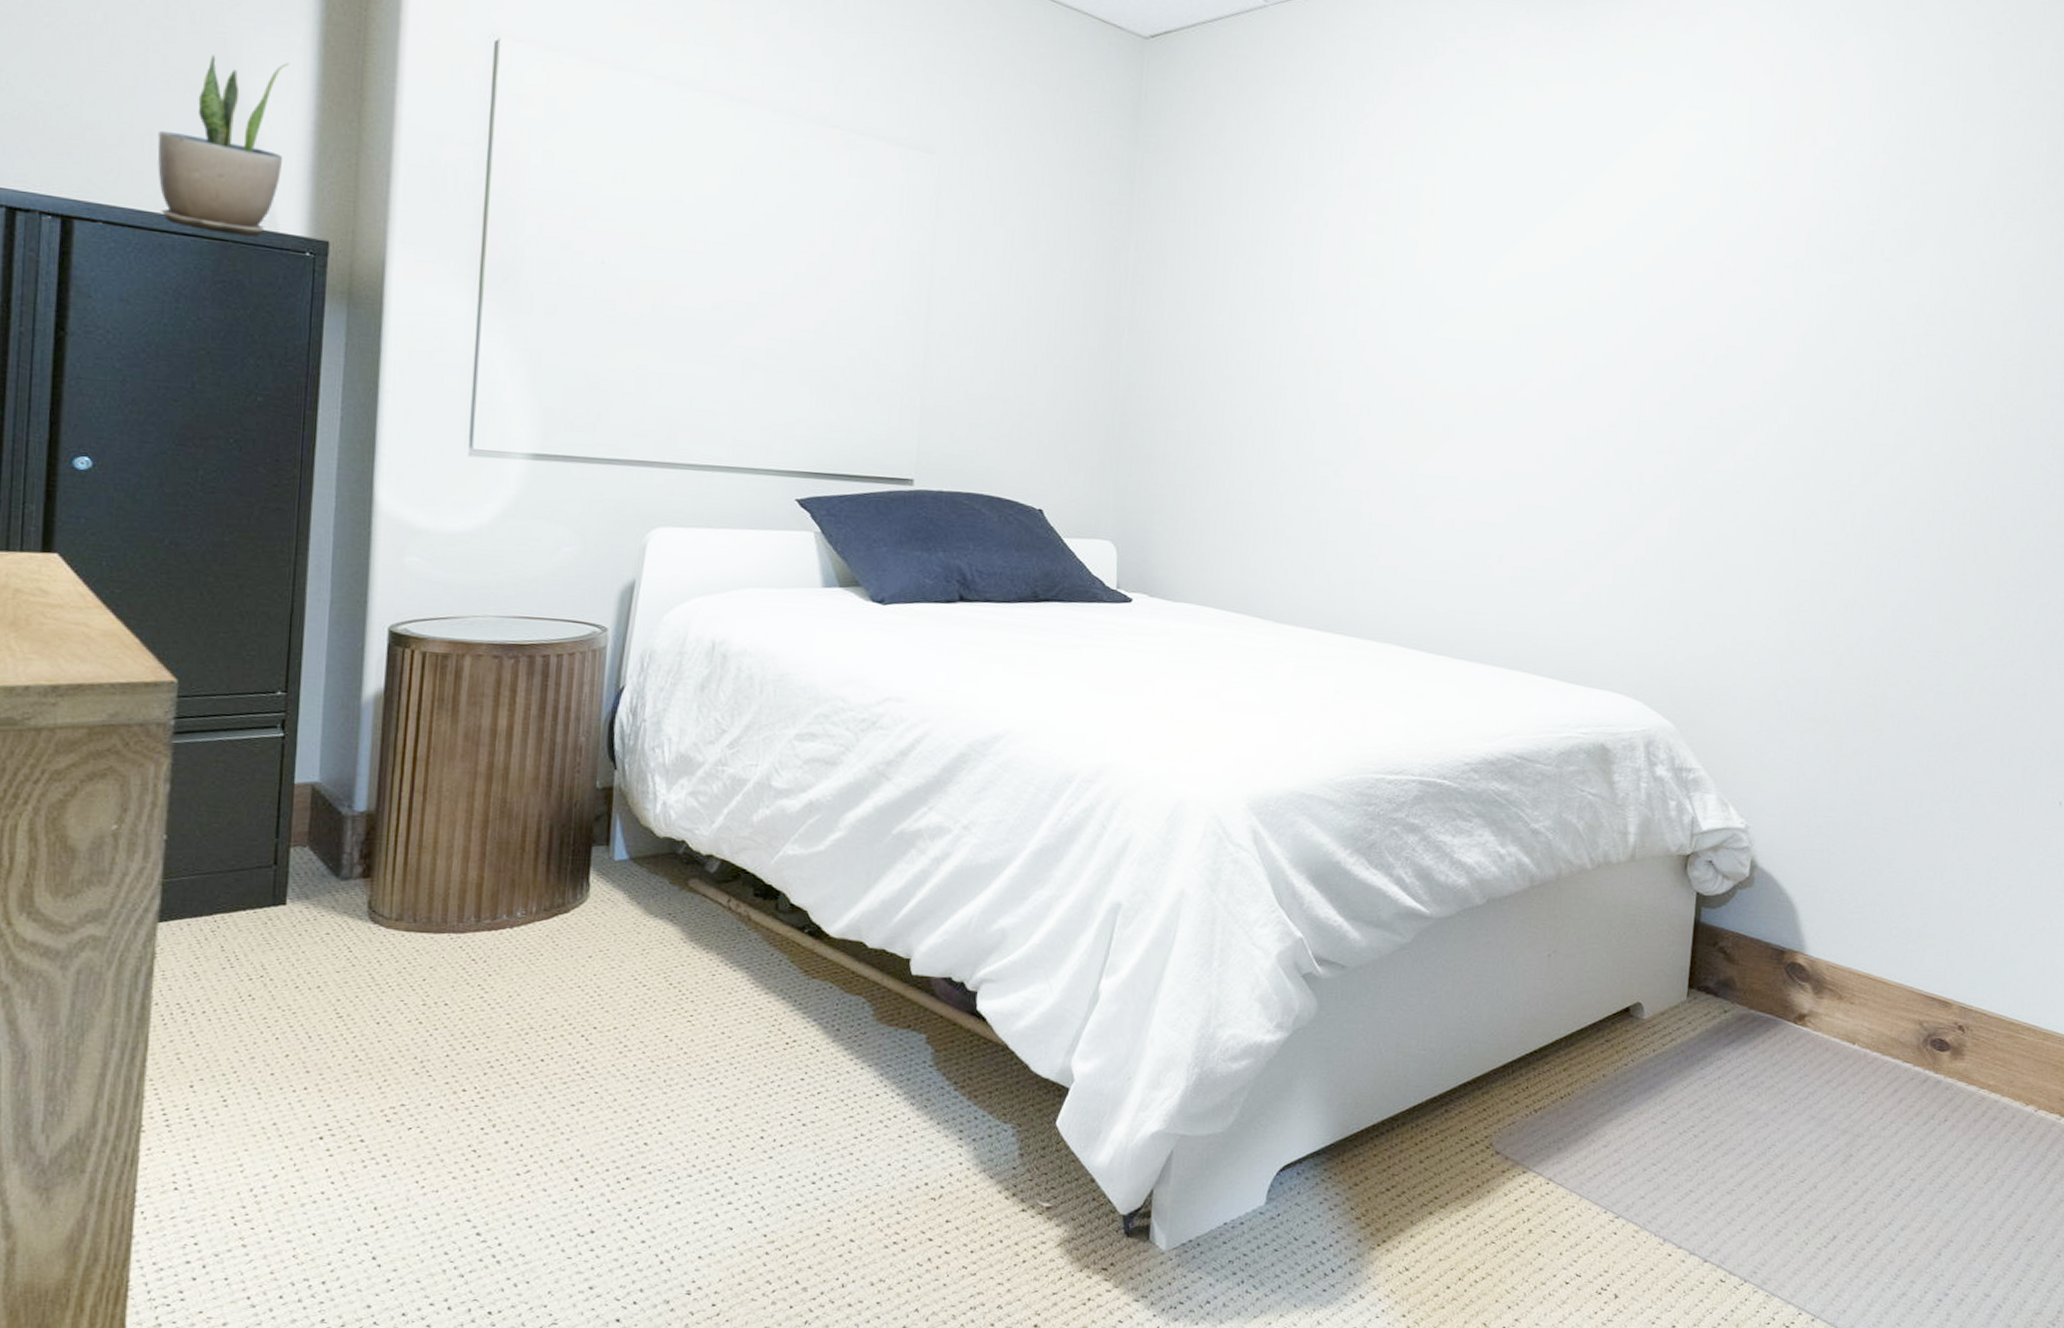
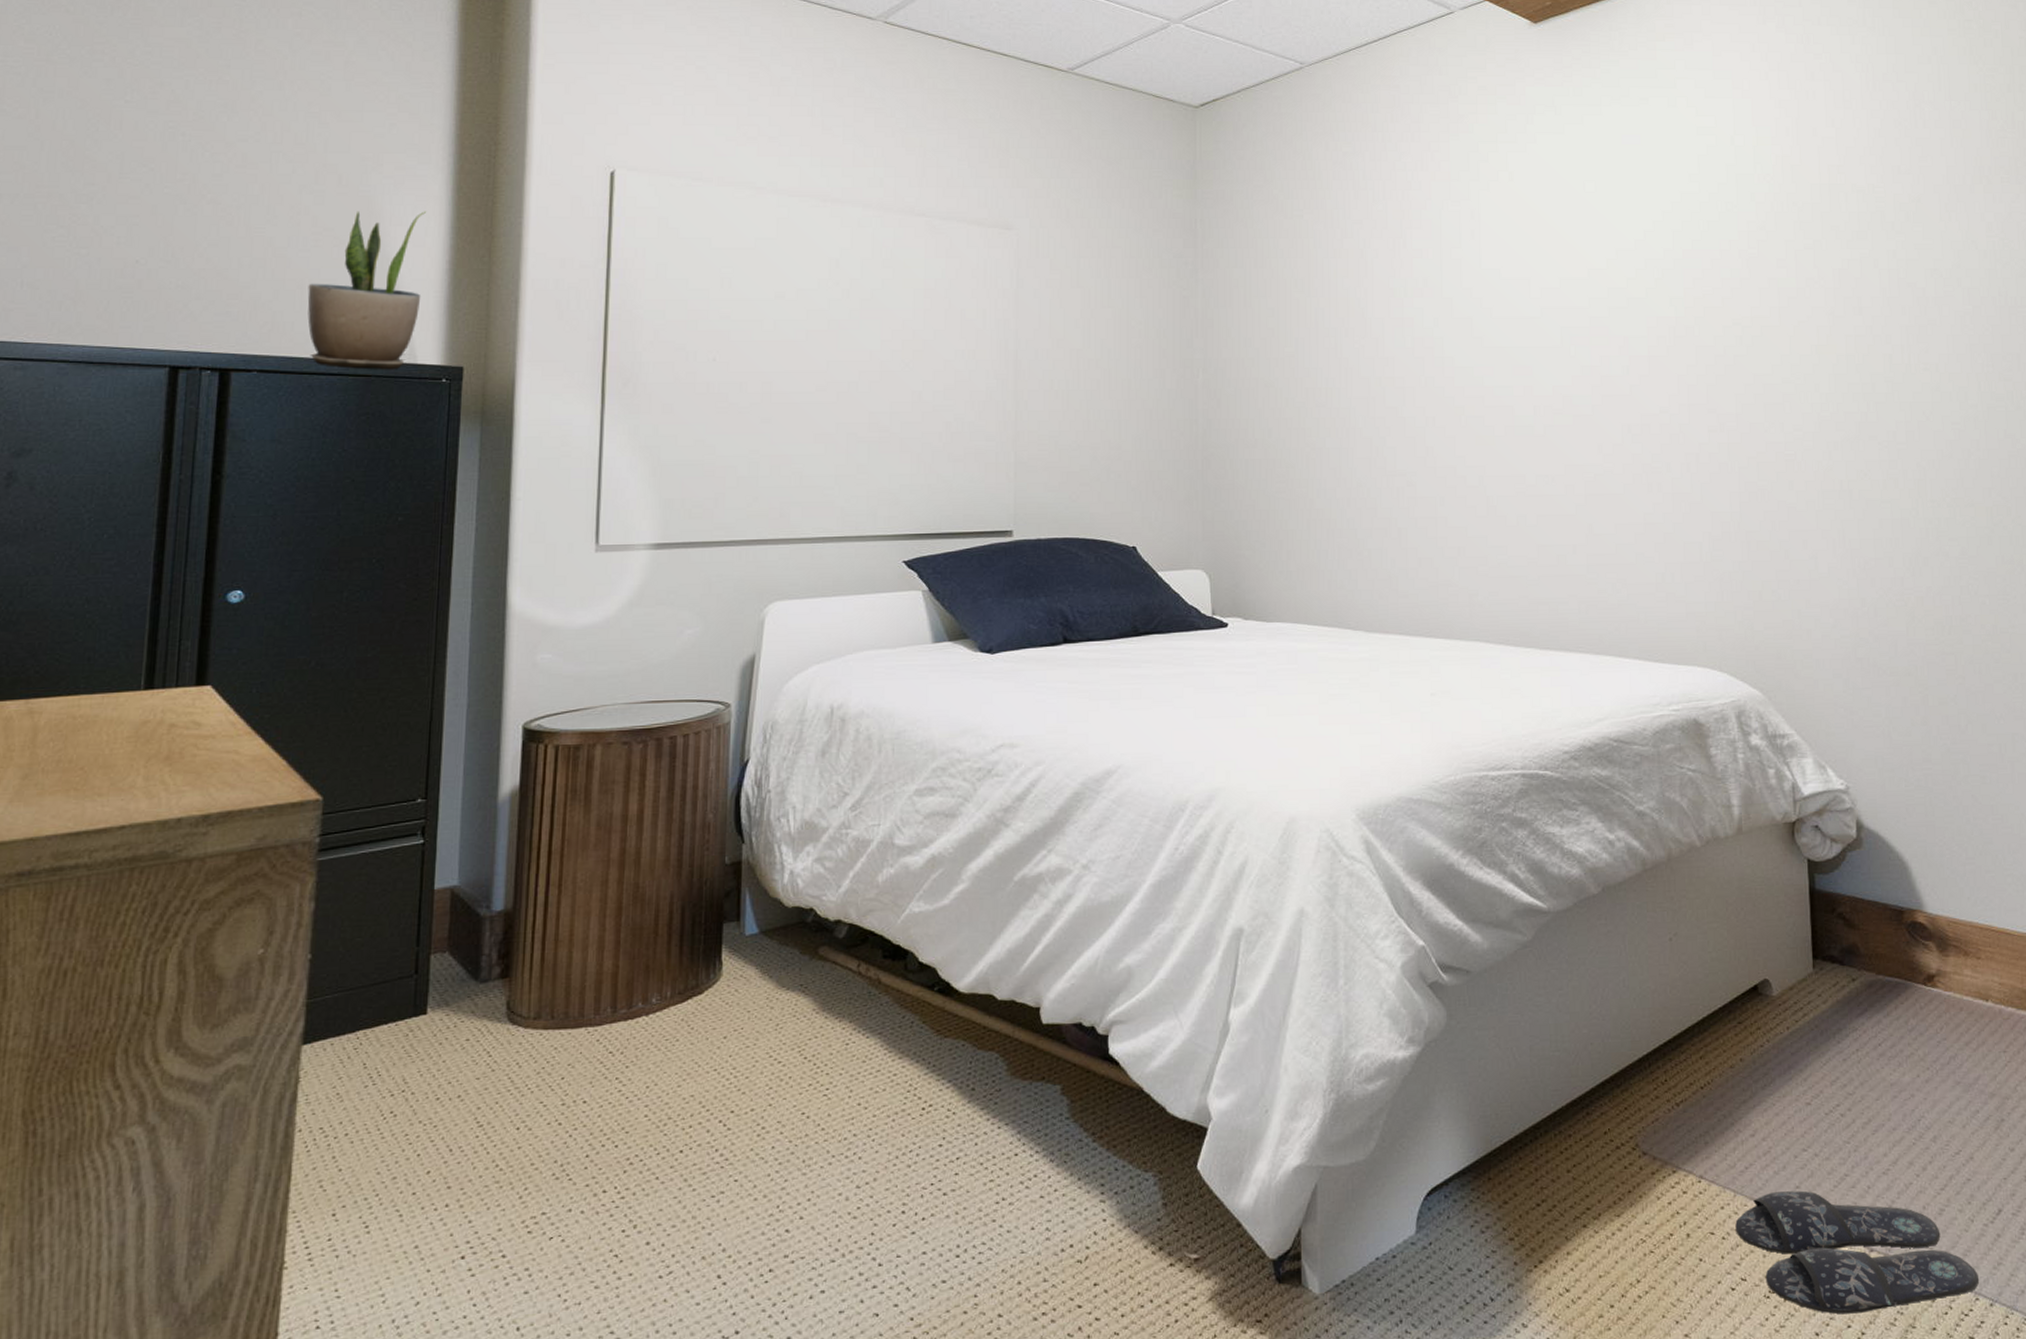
slippers: none [1577,1200,1805,1316] -> present [1735,1190,1979,1315]

